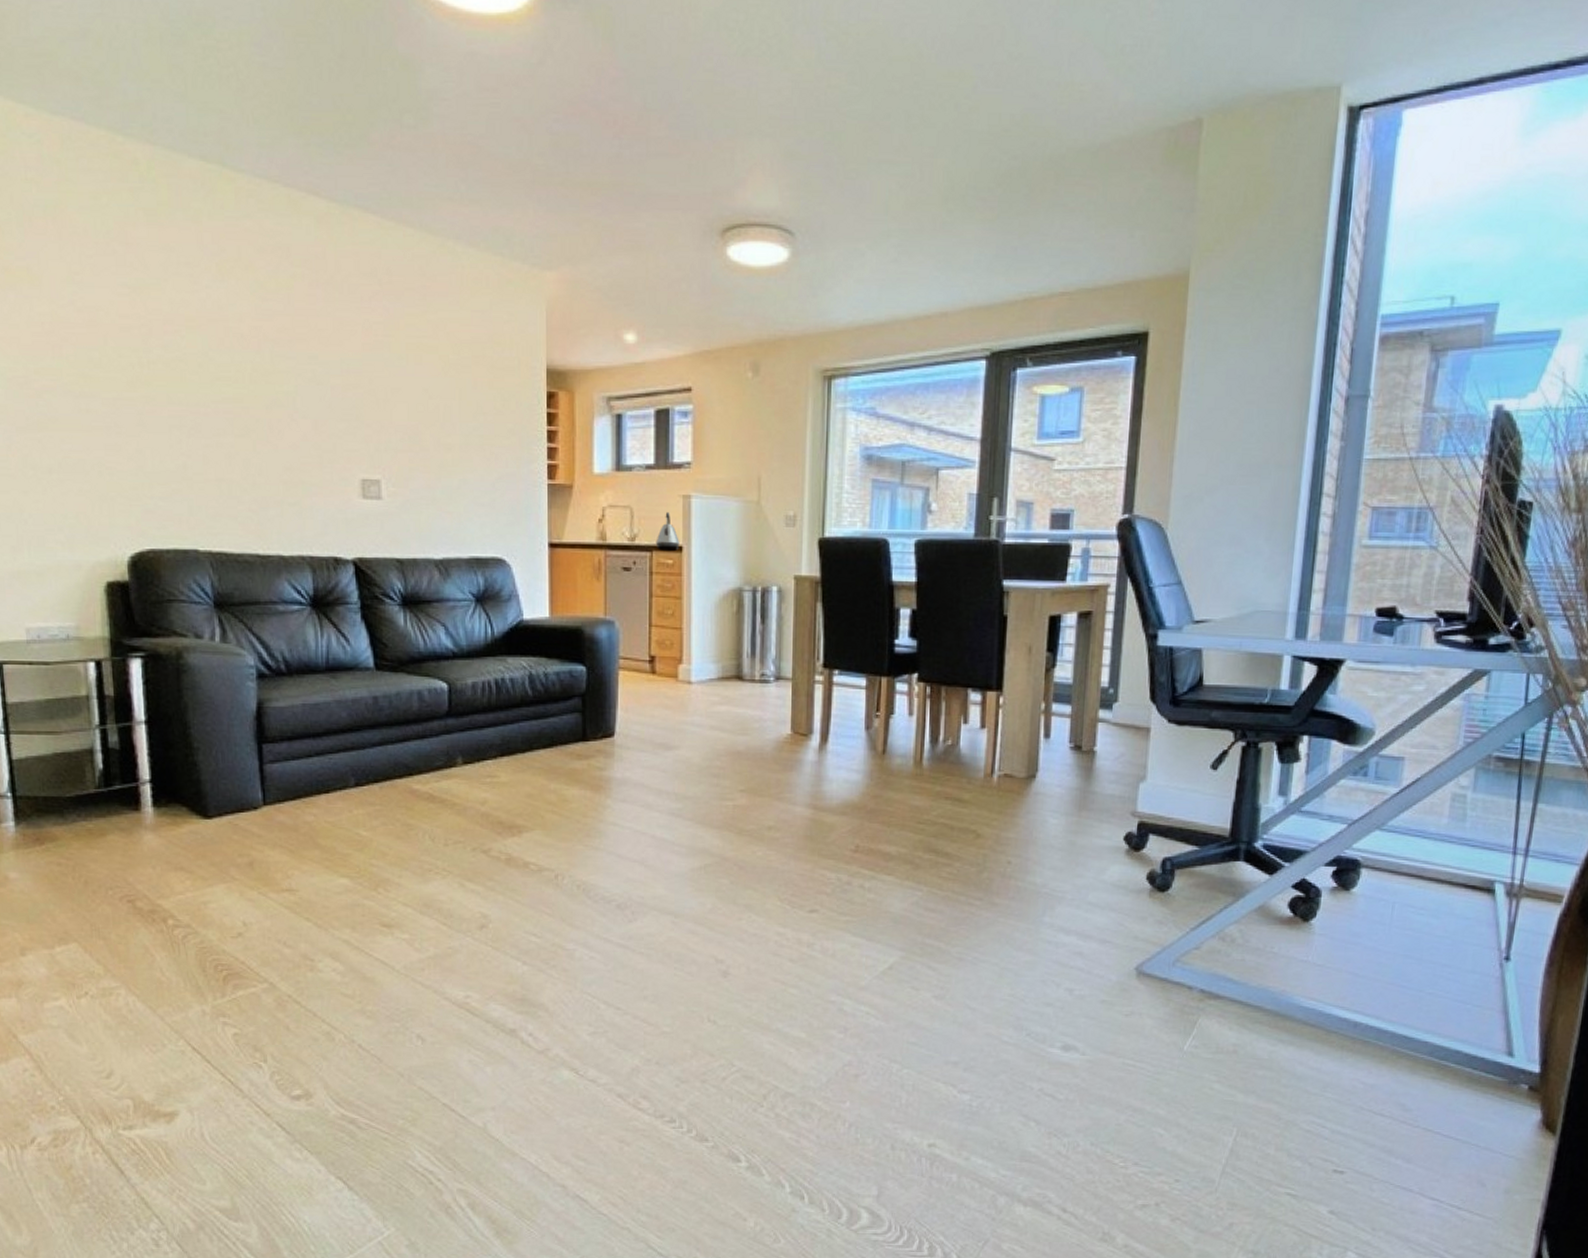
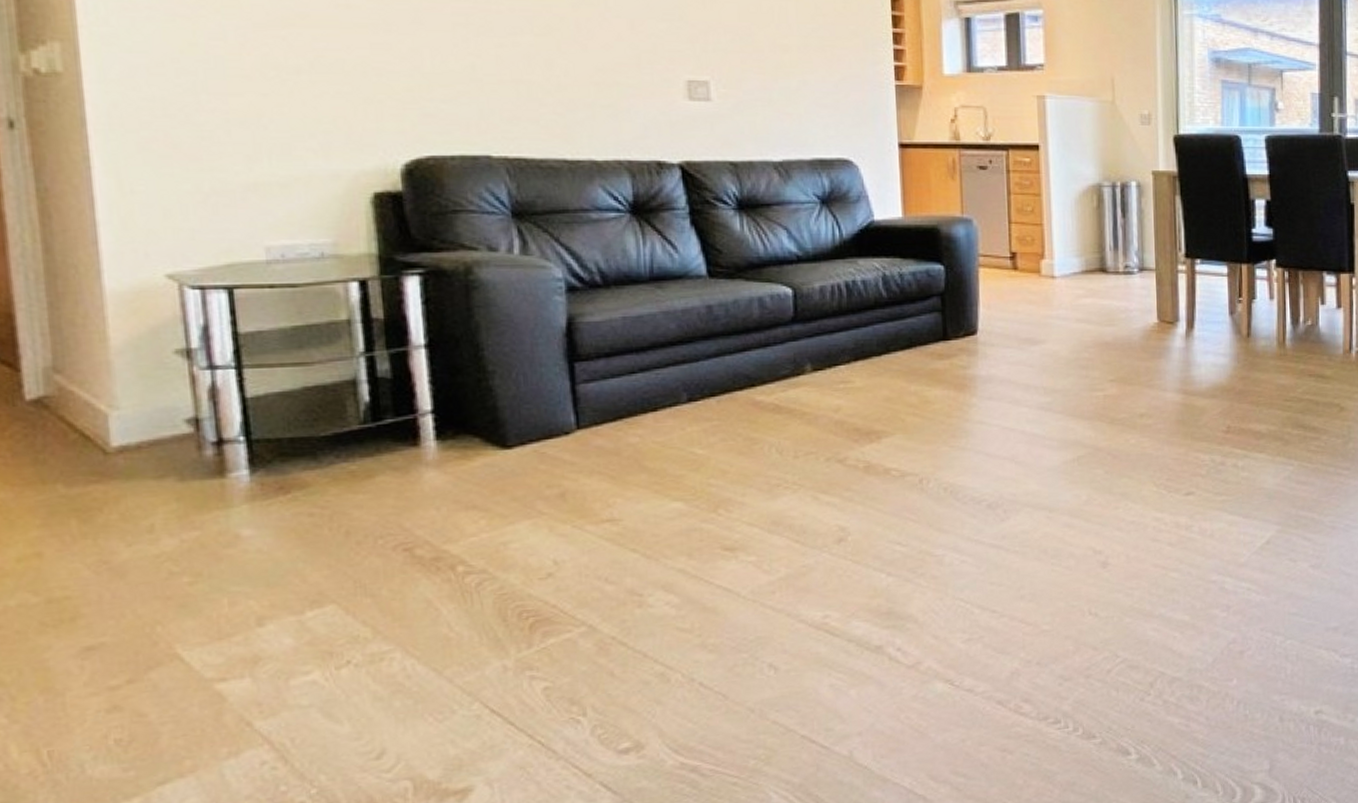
kettle: present [656,512,679,552] -> none [1011,112,1036,150]

